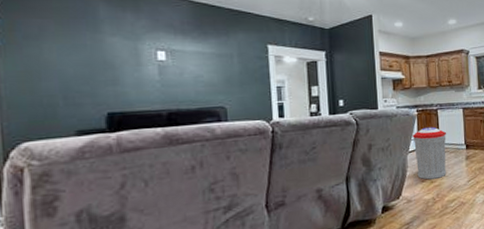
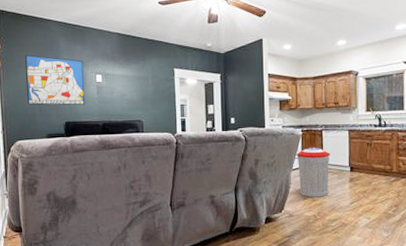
wall art: none [38,22,141,92] -> present [25,54,86,106]

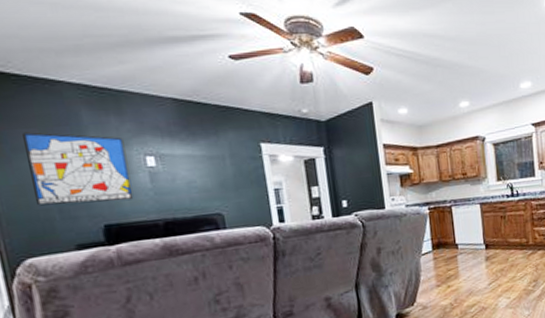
trash can: present [296,147,330,198] -> none [424,226,464,284]

